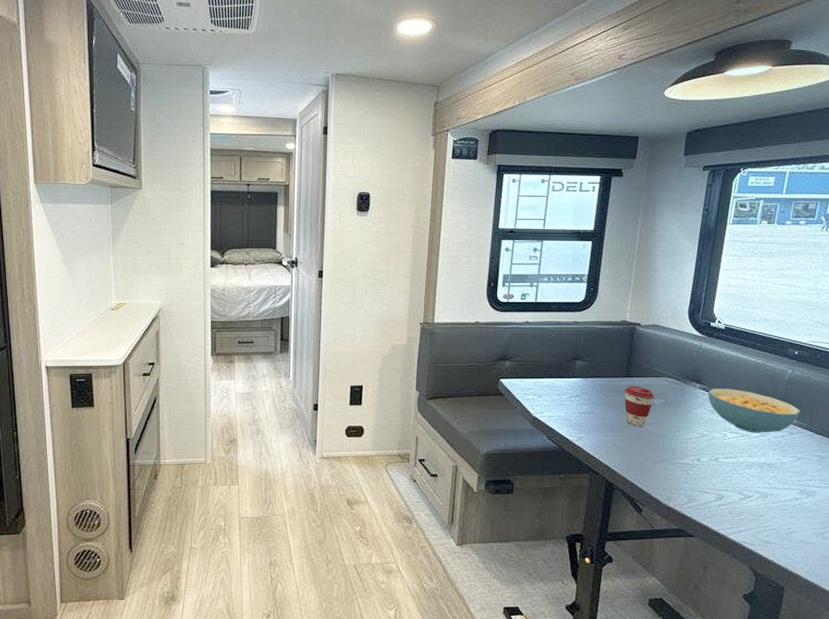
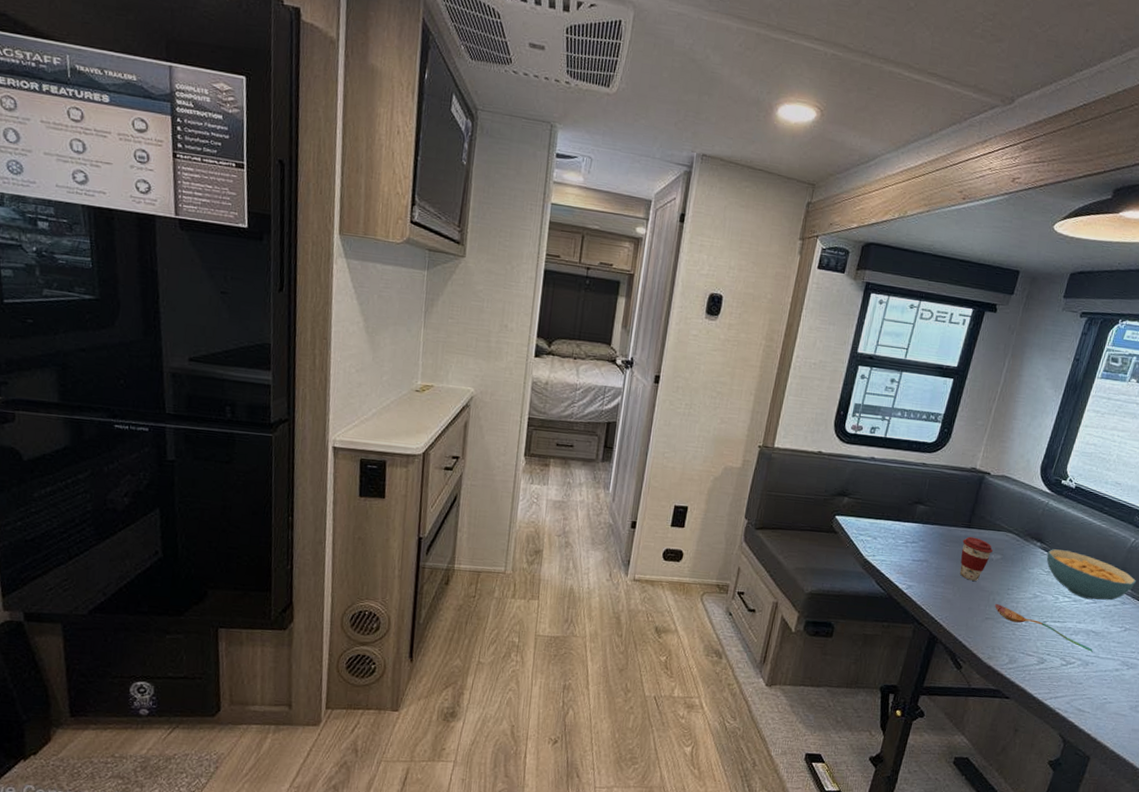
soupspoon: none [665,447,769,484] -> present [995,604,1093,652]

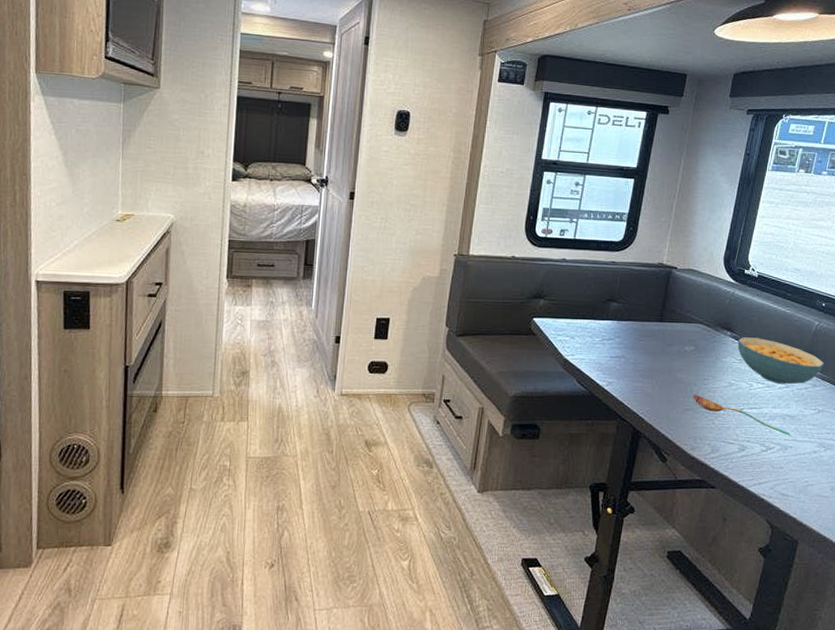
coffee cup: present [959,536,994,581] -> none [656,330,687,373]

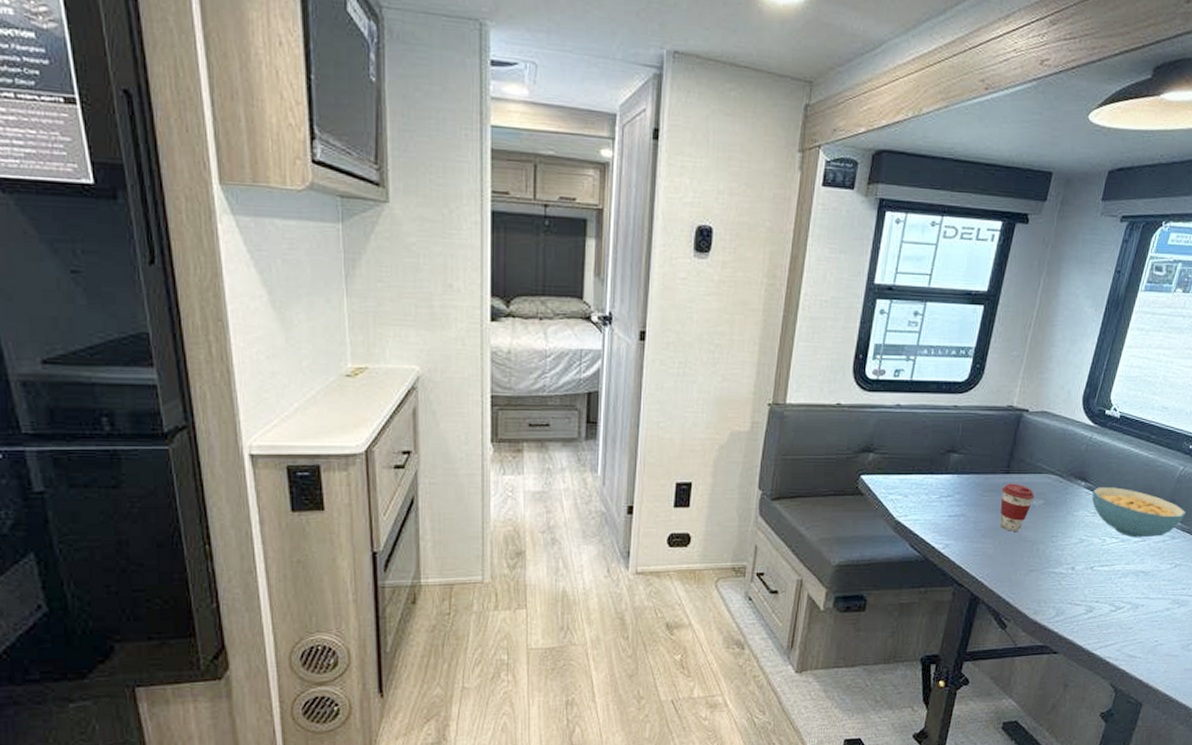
coffee cup: none [656,330,687,373] -> present [1000,483,1035,531]
soupspoon: present [693,395,790,436] -> none [1039,554,1143,594]

